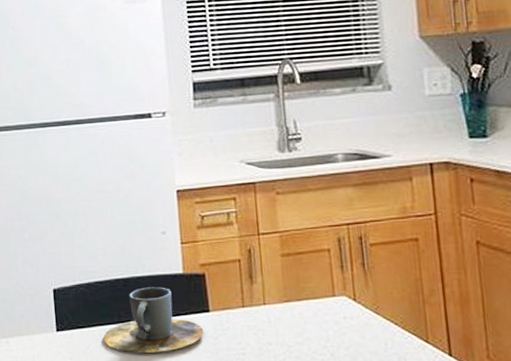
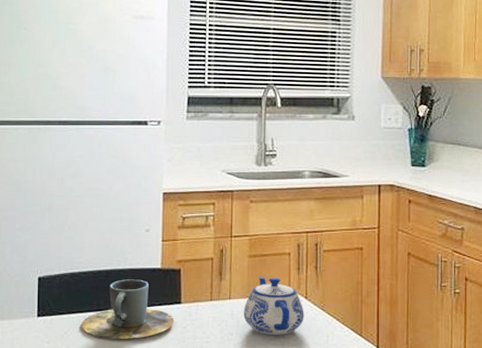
teapot: none [281,276,355,344] -> present [243,275,304,335]

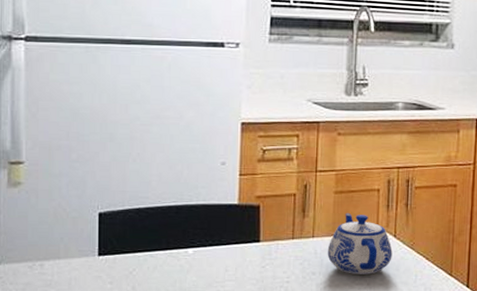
cup: present [81,279,174,339] -> none [148,216,252,279]

